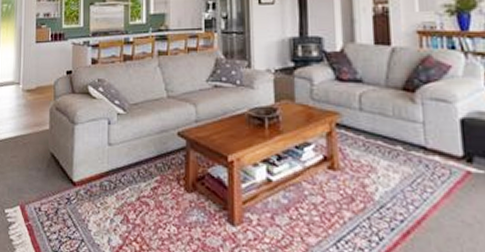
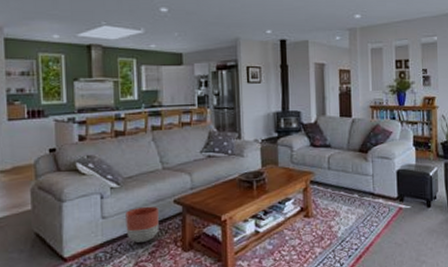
planter: none [130,136,162,176] -> present [125,206,159,242]

